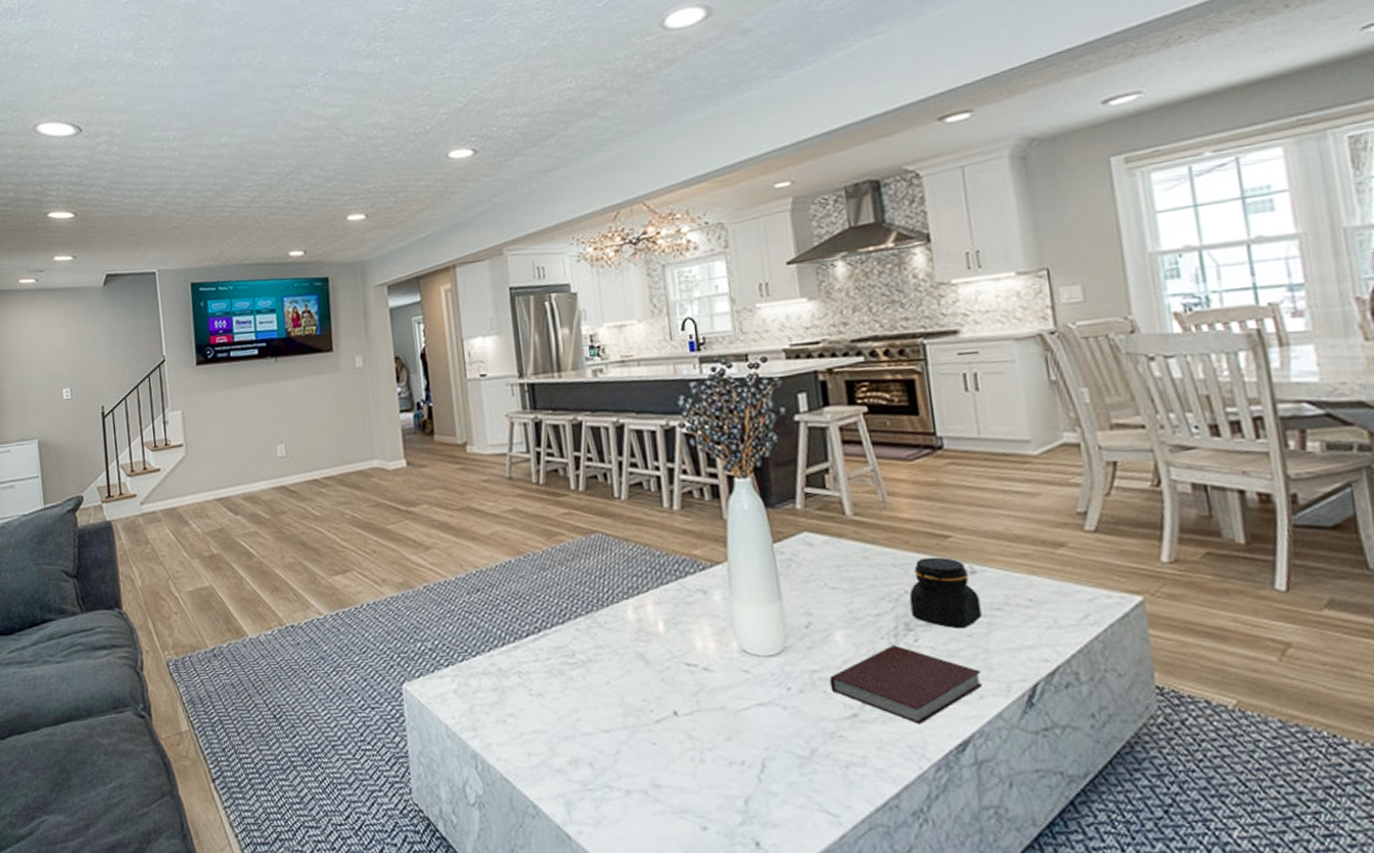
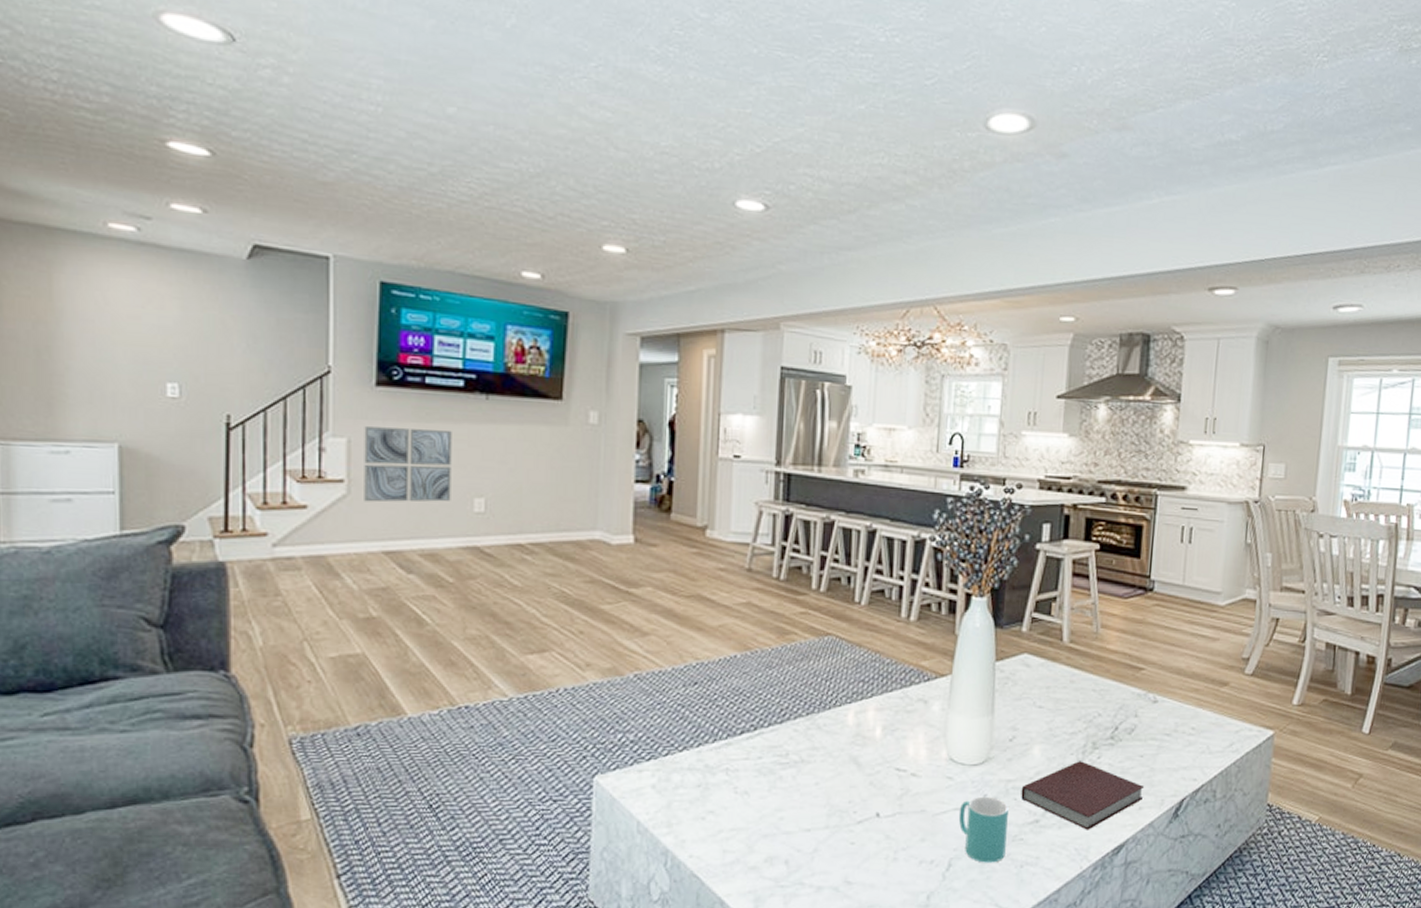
wall art: none [192,392,260,460] -> present [364,426,452,503]
mug: none [762,689,826,764] -> present [958,796,1009,863]
jar: present [909,557,982,629] -> none [1100,686,1156,750]

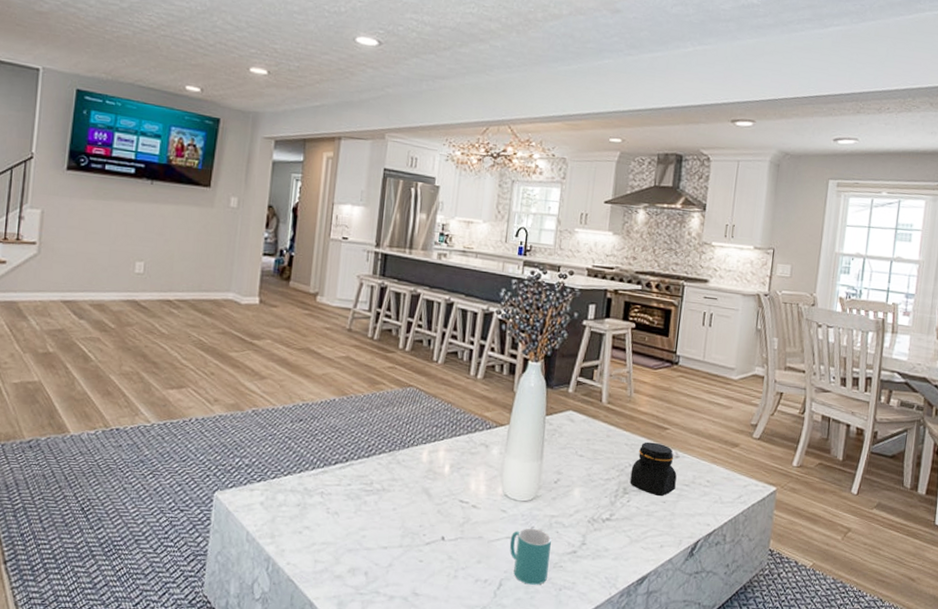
wall art: present [364,426,452,503] -> none [50,201,123,264]
notebook: present [1021,761,1145,830] -> none [562,503,666,562]
jar: none [1100,686,1156,750] -> present [630,442,677,497]

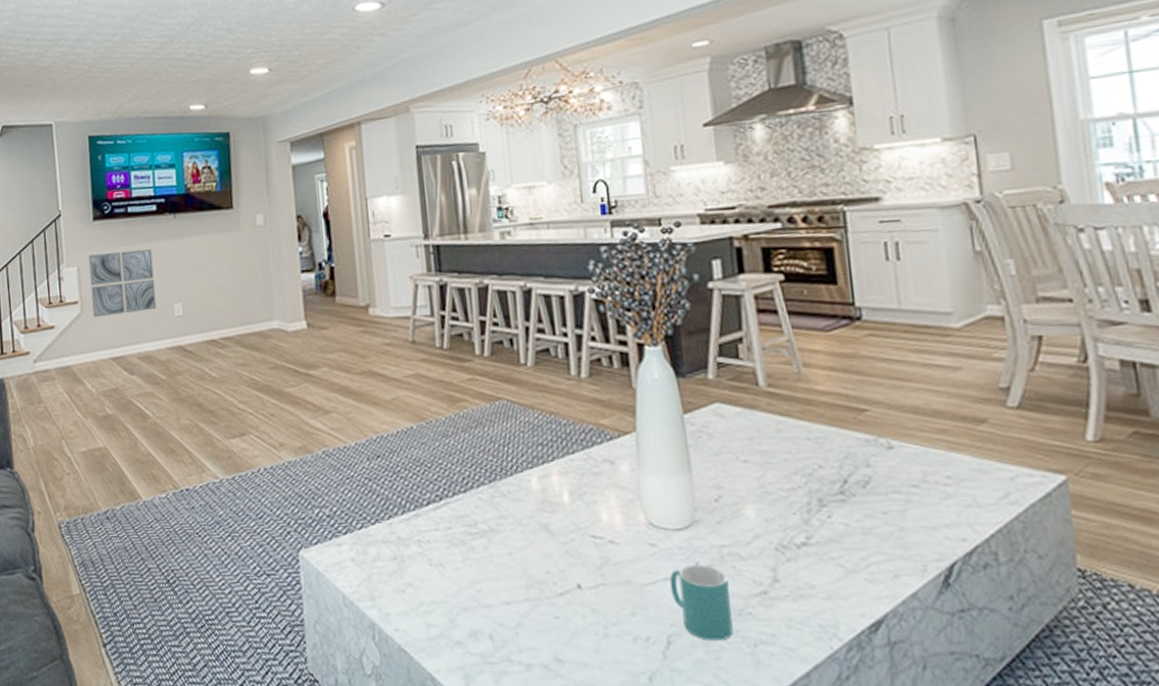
wall art: none [50,201,123,264] -> present [88,249,157,318]
jar: present [630,442,677,497] -> none [823,431,898,506]

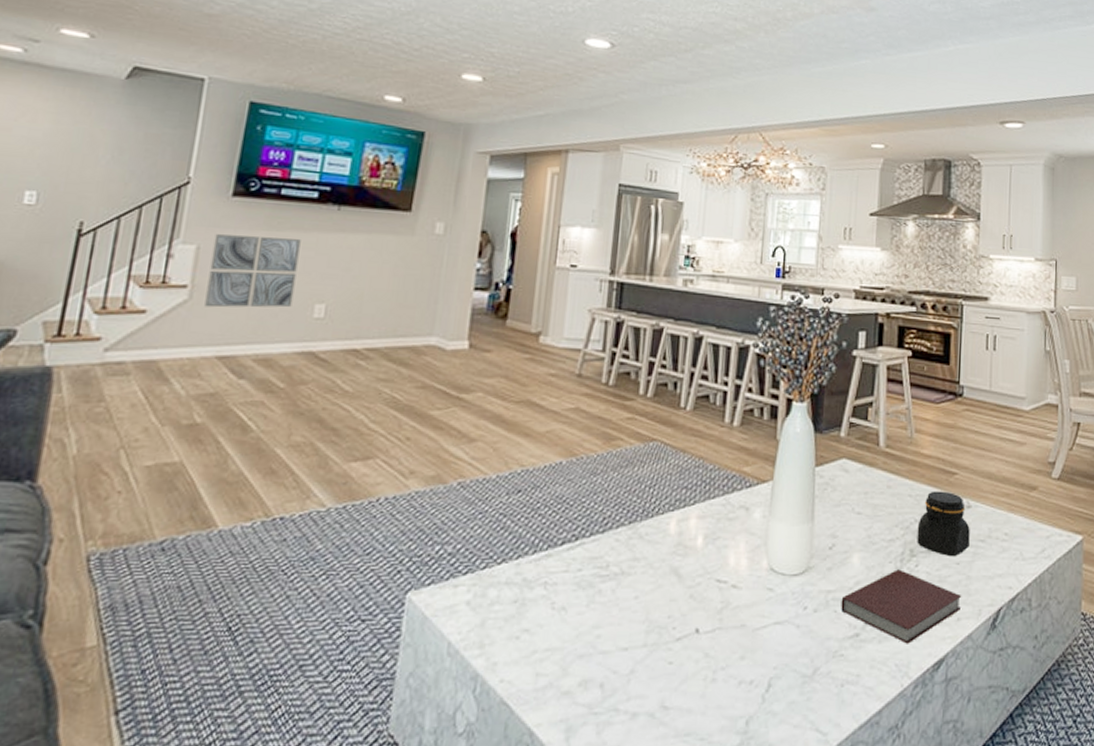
mug: present [669,564,733,641] -> none [778,608,829,682]
notebook: none [739,521,898,603] -> present [841,569,962,644]
jar: none [823,431,898,506] -> present [917,491,970,557]

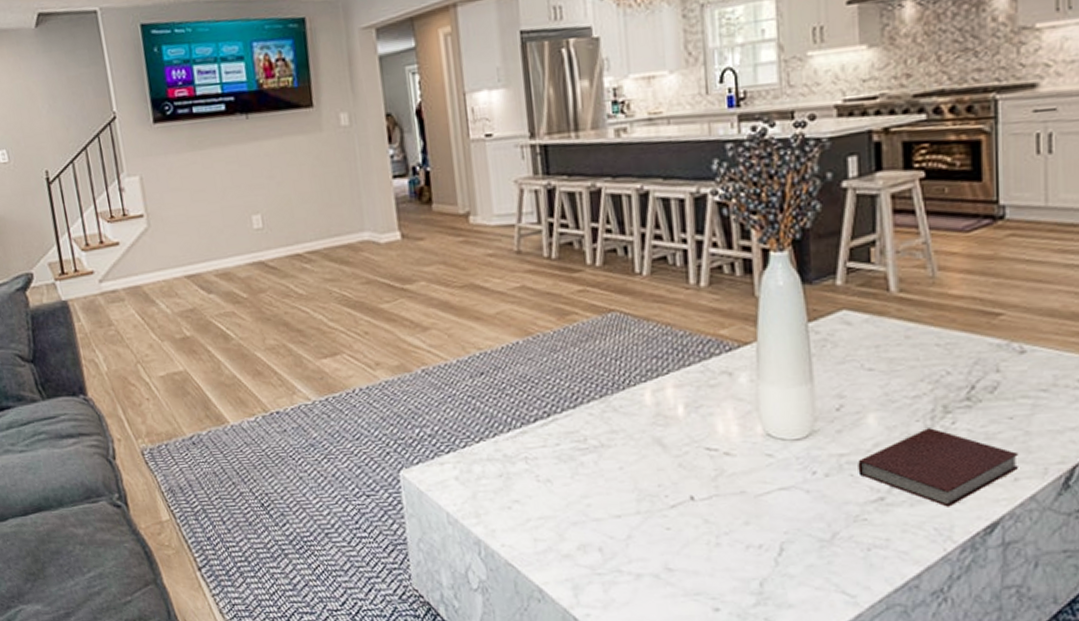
wall art: present [204,234,301,308] -> none [151,155,233,233]
jar: present [917,491,970,557] -> none [951,336,1026,411]

